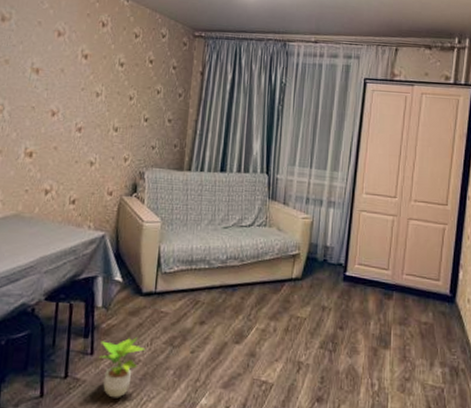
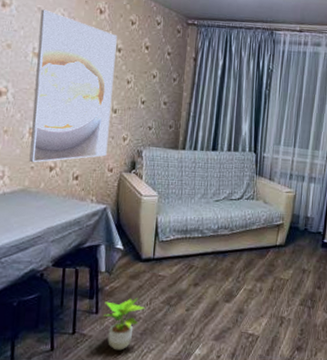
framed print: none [23,23,120,186] -> present [29,9,117,163]

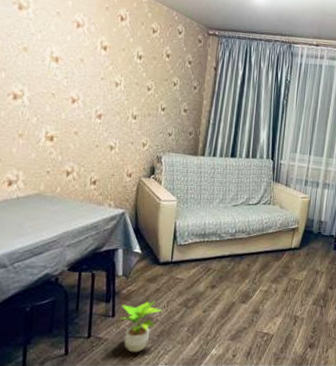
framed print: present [29,9,117,163] -> none [45,13,138,167]

